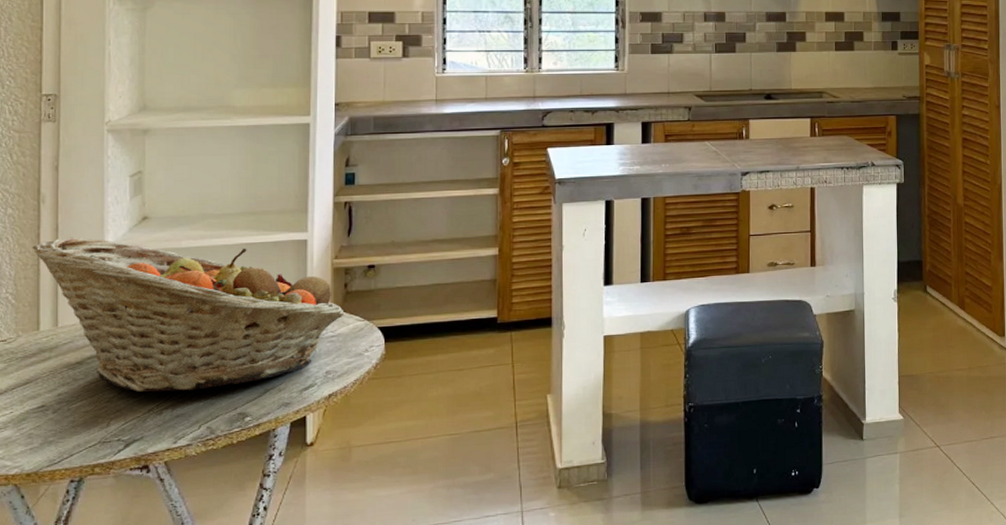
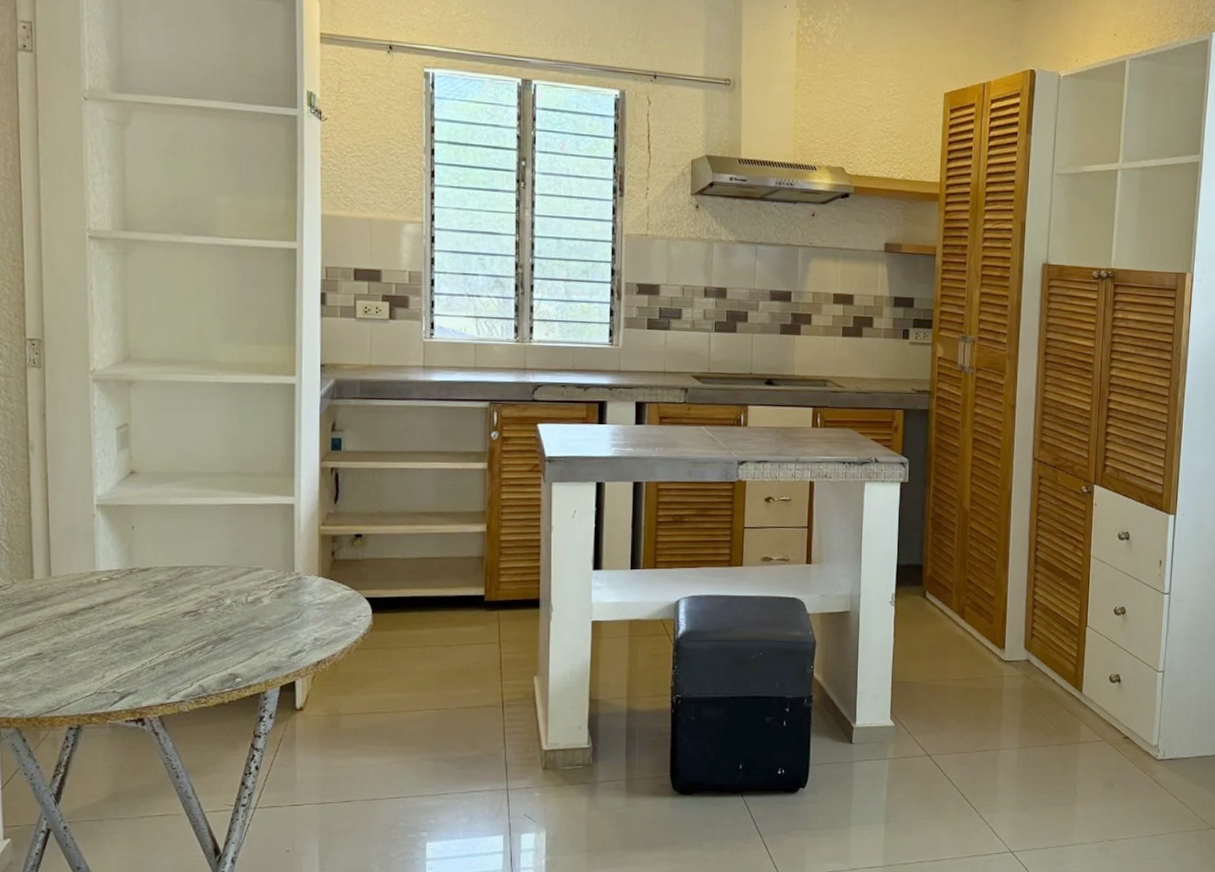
fruit basket: present [32,237,345,393] -> none [23,487,332,648]

